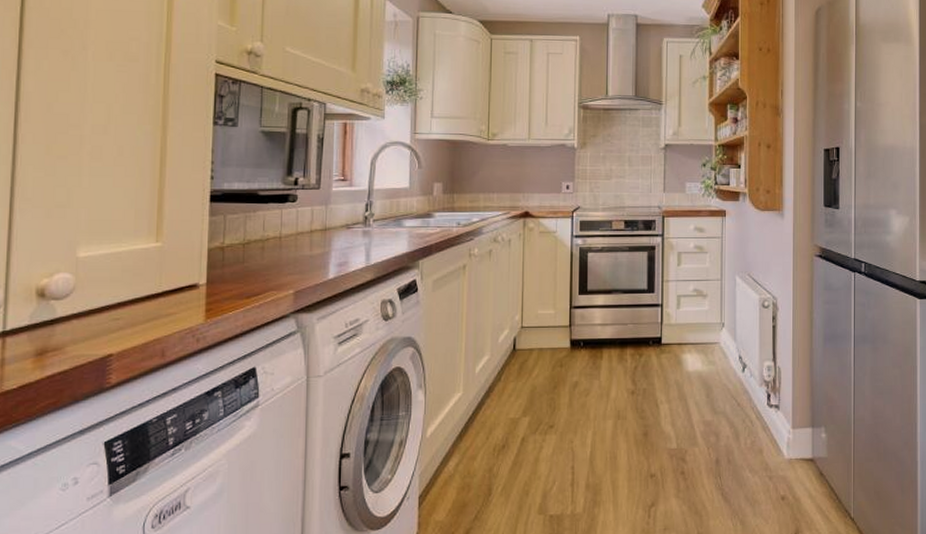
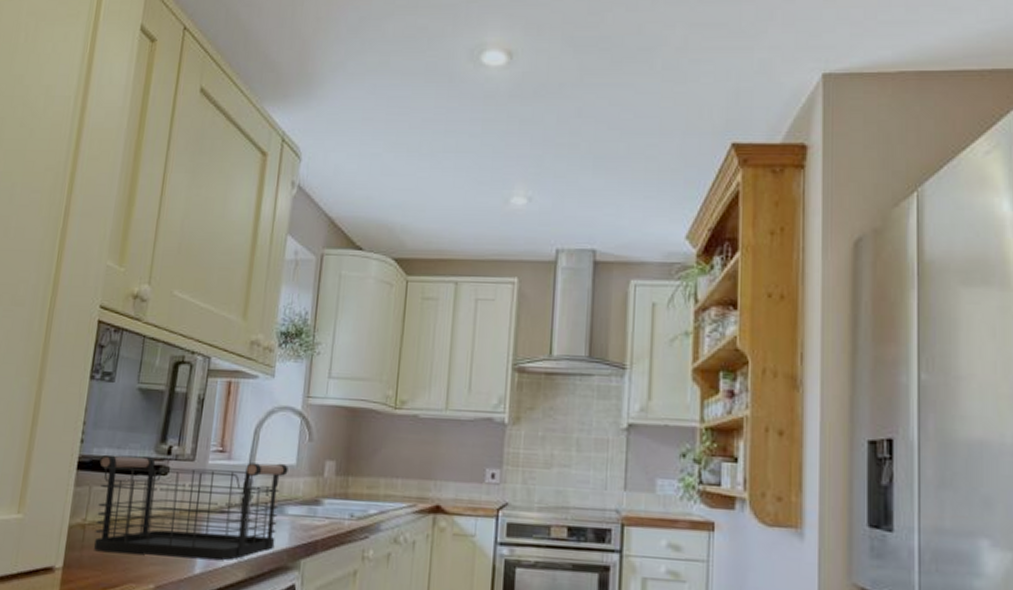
dish rack: none [231,187,403,267] -> present [94,456,288,560]

